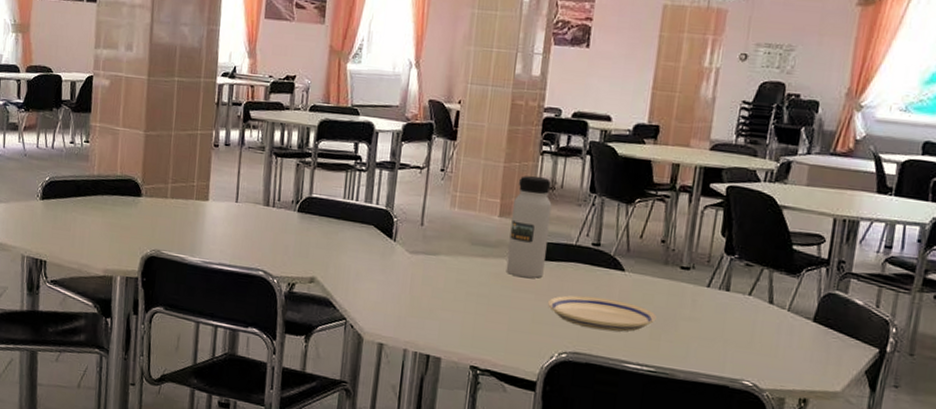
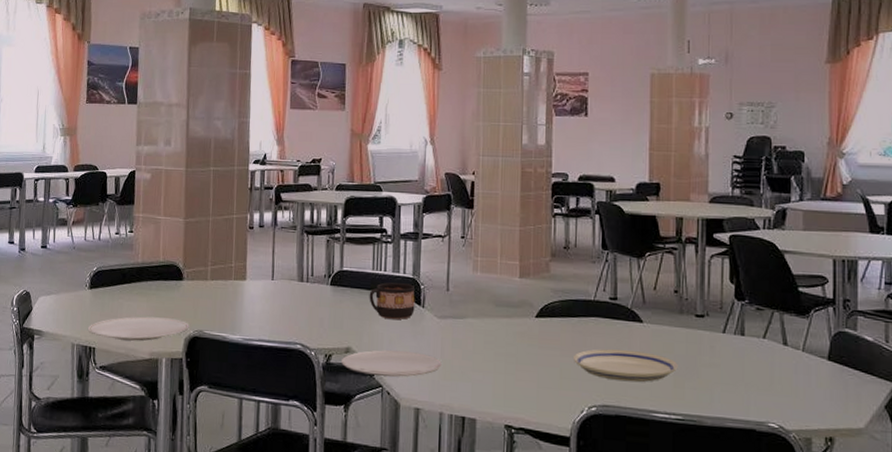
plate: none [38,231,146,257] -> present [87,316,189,341]
plate: none [304,281,410,312] -> present [340,350,442,378]
cup: none [338,212,387,252] -> present [369,282,415,320]
water bottle: present [506,176,552,278] -> none [530,238,568,335]

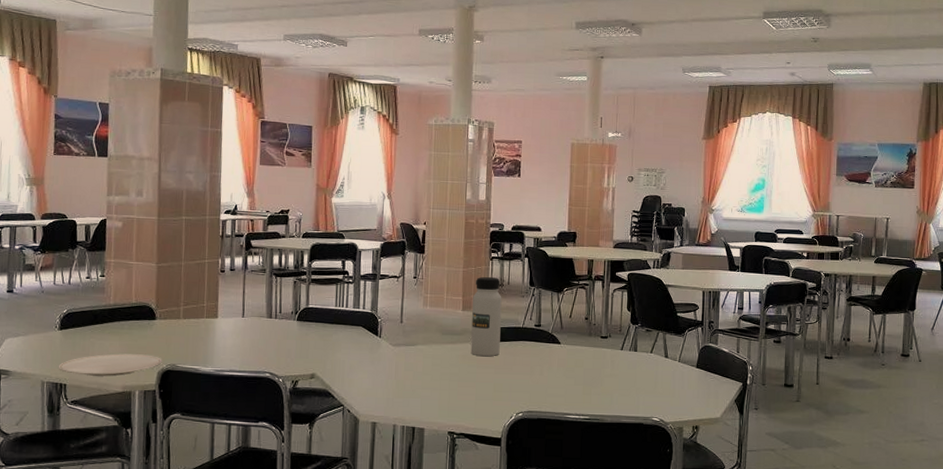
plate: present [340,350,442,378] -> none [306,374,396,398]
cup: present [369,282,415,320] -> none [332,317,373,348]
water bottle: none [530,238,568,335] -> present [470,277,502,357]
plate: present [572,349,678,383] -> none [504,365,587,392]

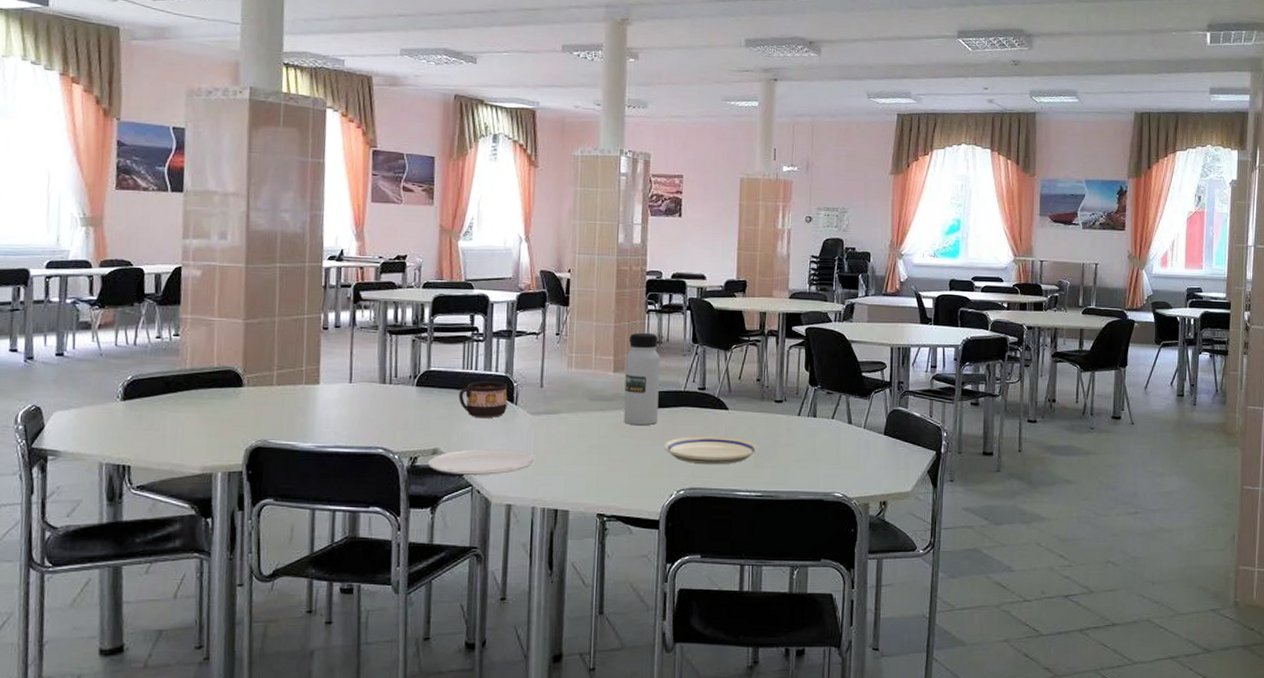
plate: present [58,353,162,376] -> none [120,428,251,456]
plate: none [306,374,396,398] -> present [427,448,535,476]
cup: none [332,317,373,348] -> present [458,381,508,418]
plate: none [504,365,587,392] -> present [663,435,759,465]

